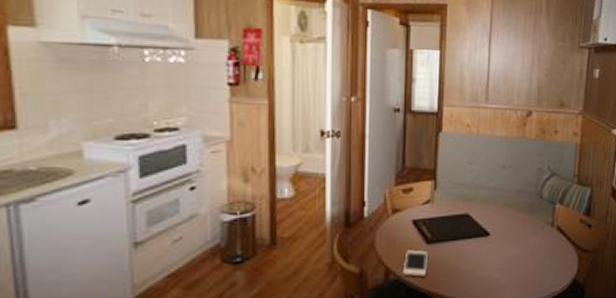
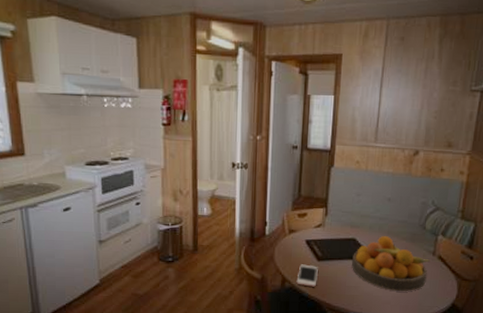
fruit bowl: none [466,207,550,272] -> present [352,235,431,292]

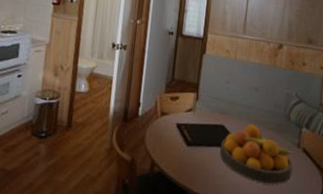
cell phone: present [296,264,318,287] -> none [165,148,187,174]

